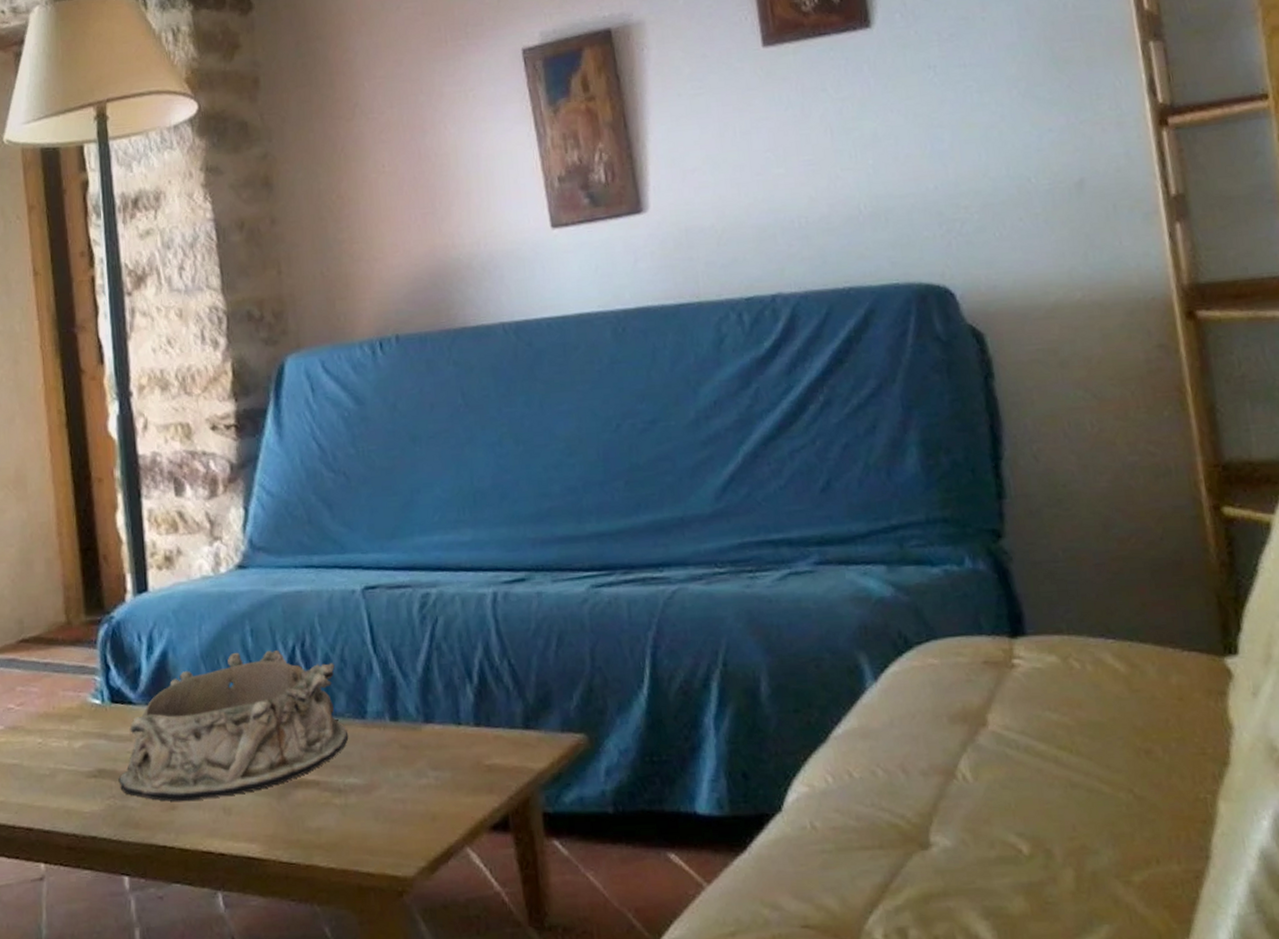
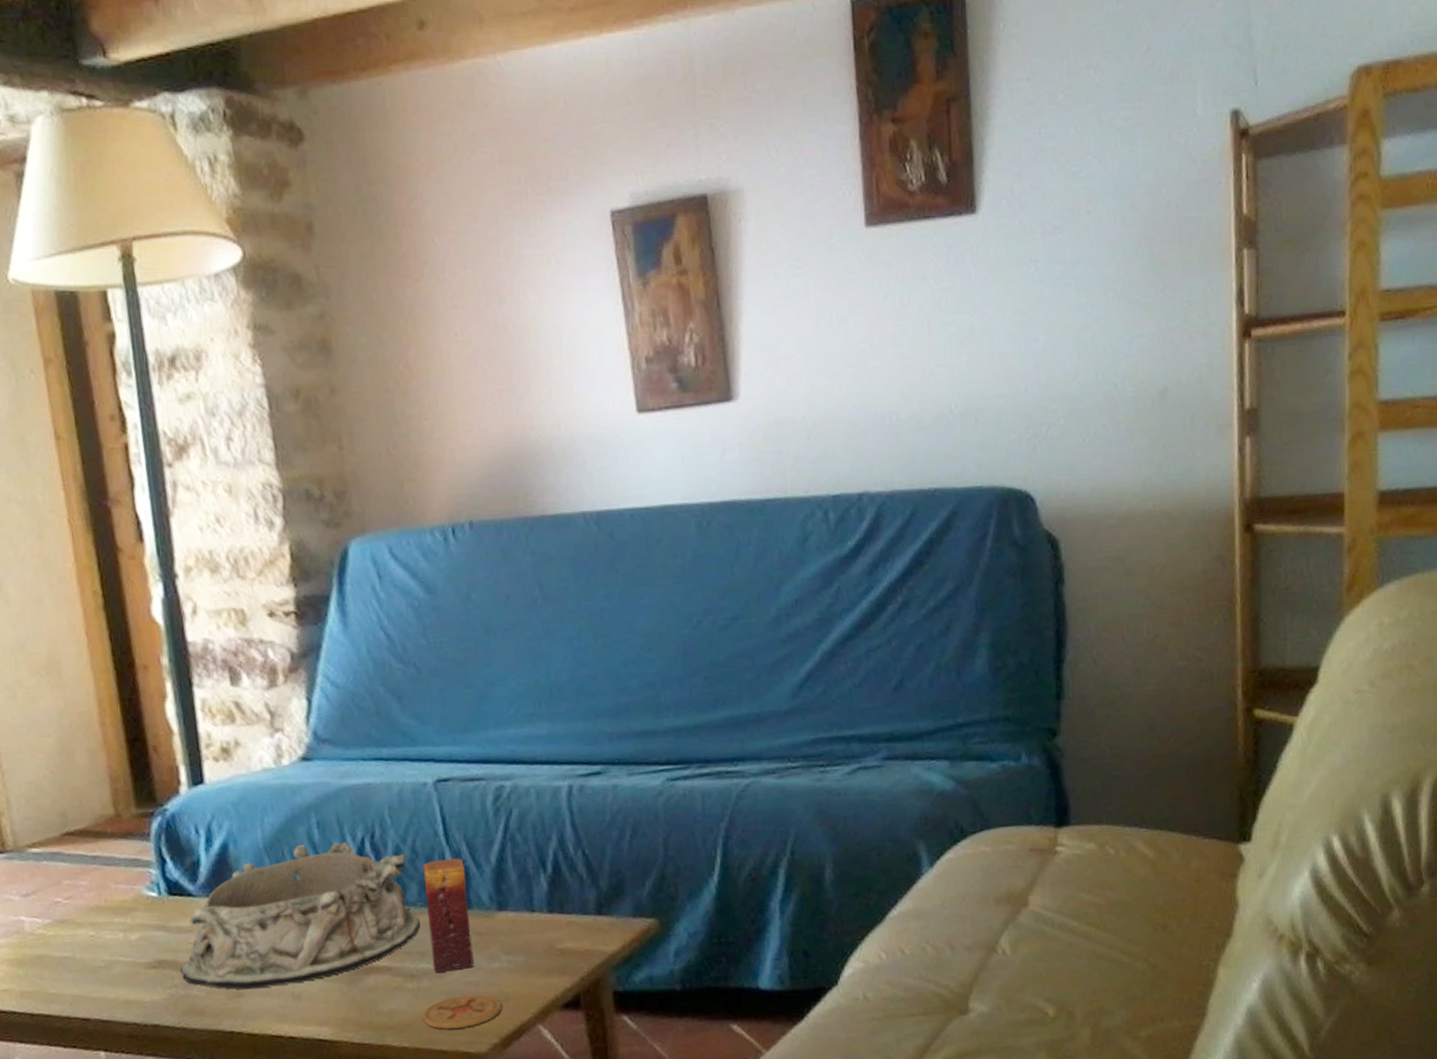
coaster: none [349,812,430,850] -> present [422,994,502,1029]
candle: none [351,667,401,788] -> present [422,858,474,972]

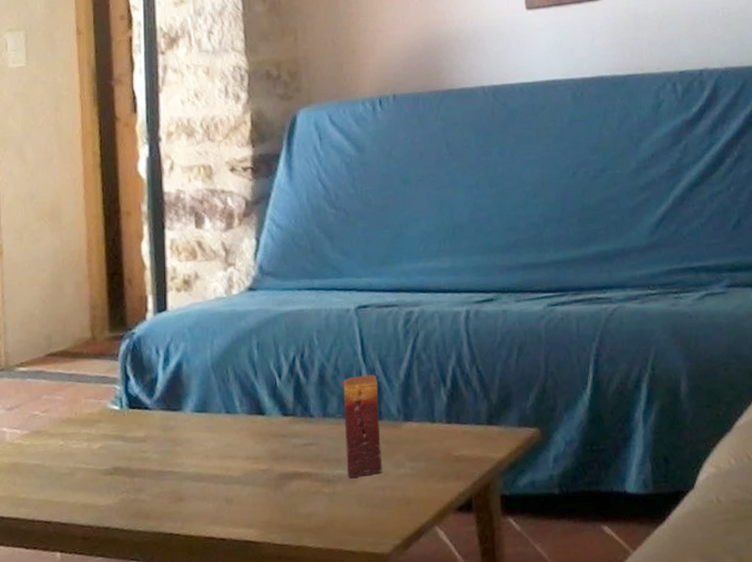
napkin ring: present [180,842,421,990] -> none [132,361,339,495]
coaster: present [422,994,502,1029] -> none [336,498,405,531]

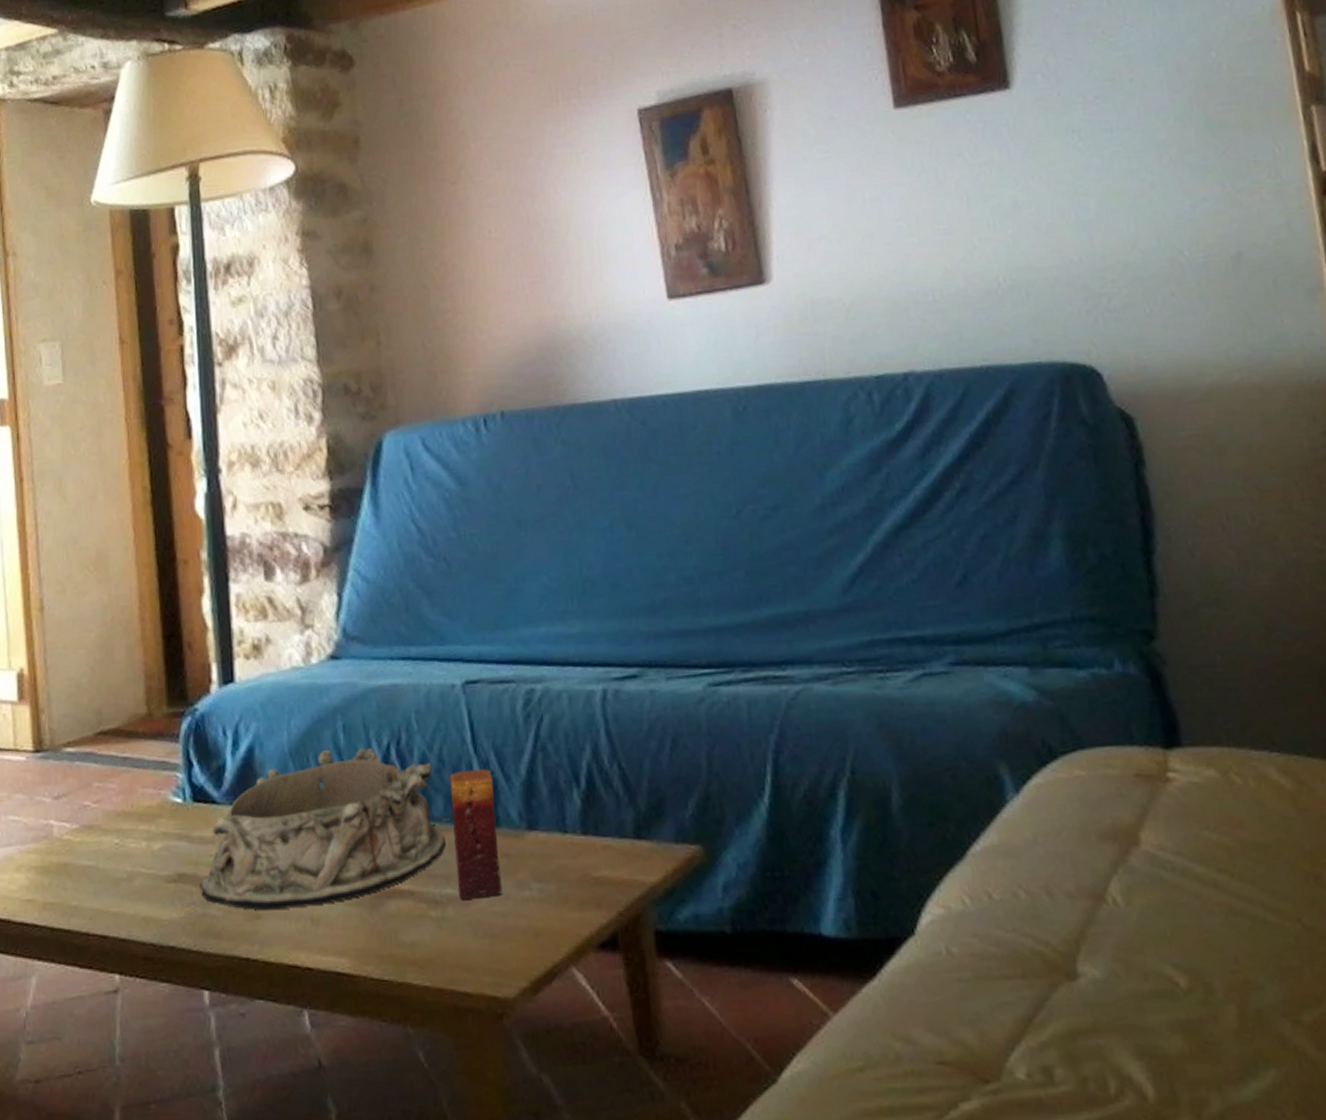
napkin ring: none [132,361,339,495] -> present [199,748,446,911]

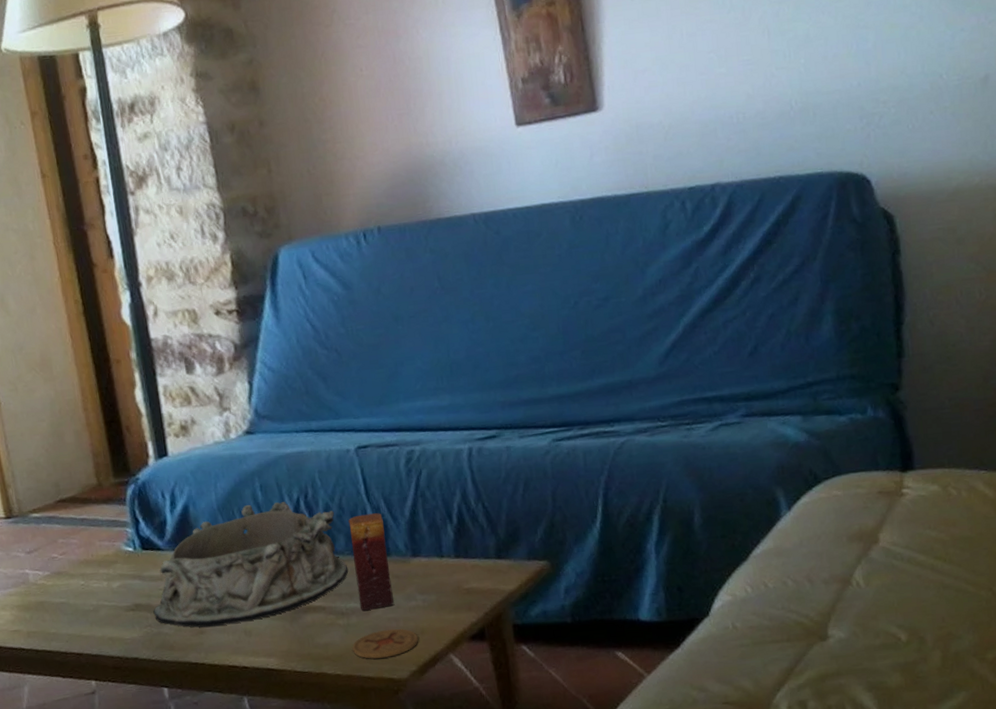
coaster: none [446,927,532,967] -> present [352,628,419,659]

